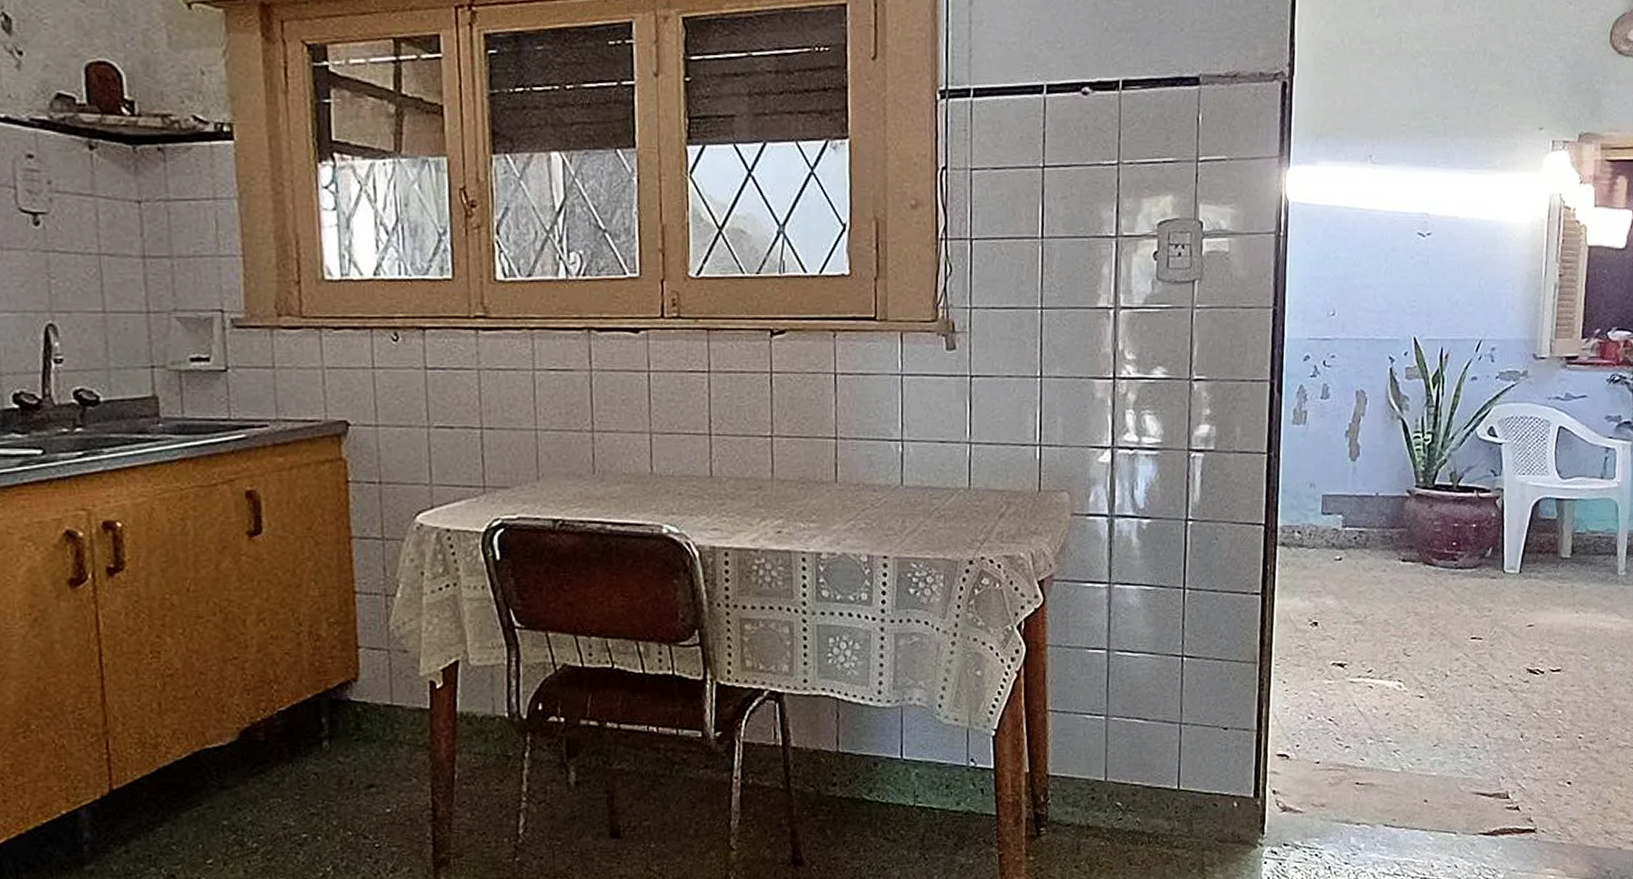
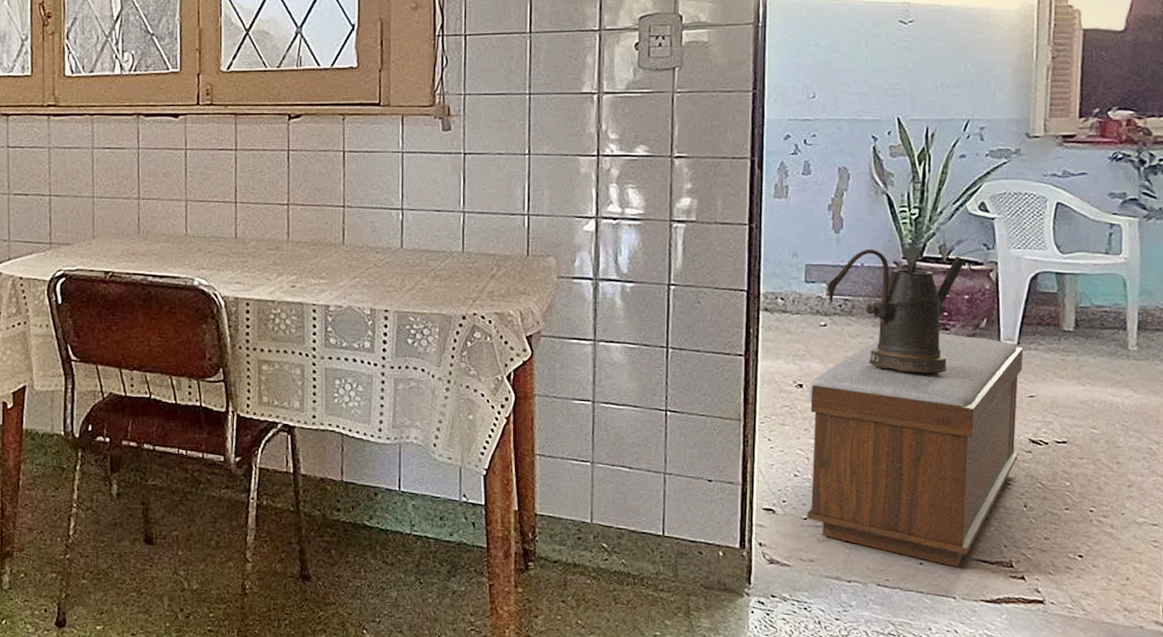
bench: none [1319,563,1525,802] -> present [807,332,1024,567]
watering can: none [1342,475,1474,607] -> present [827,247,966,375]

